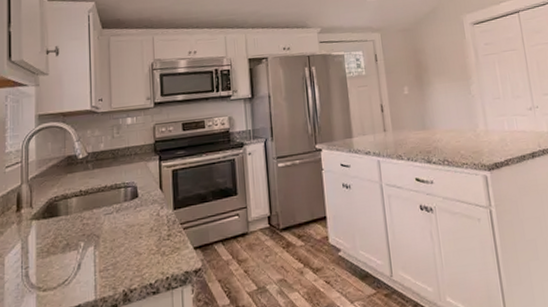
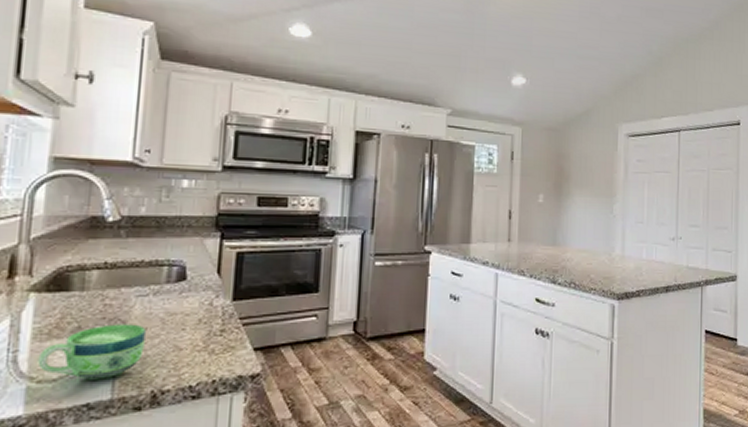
cup: none [42,237,114,286] -> present [37,324,146,380]

